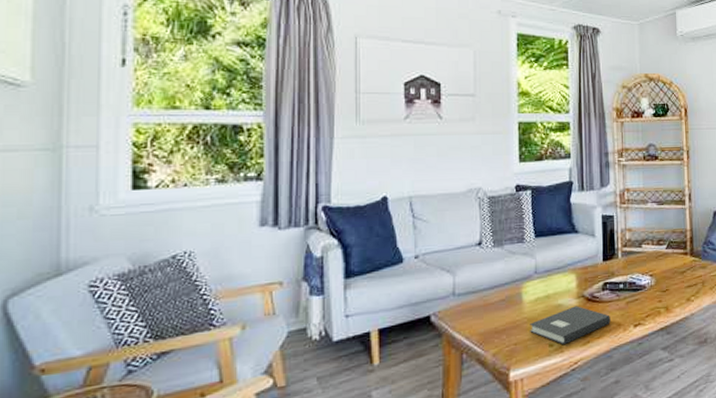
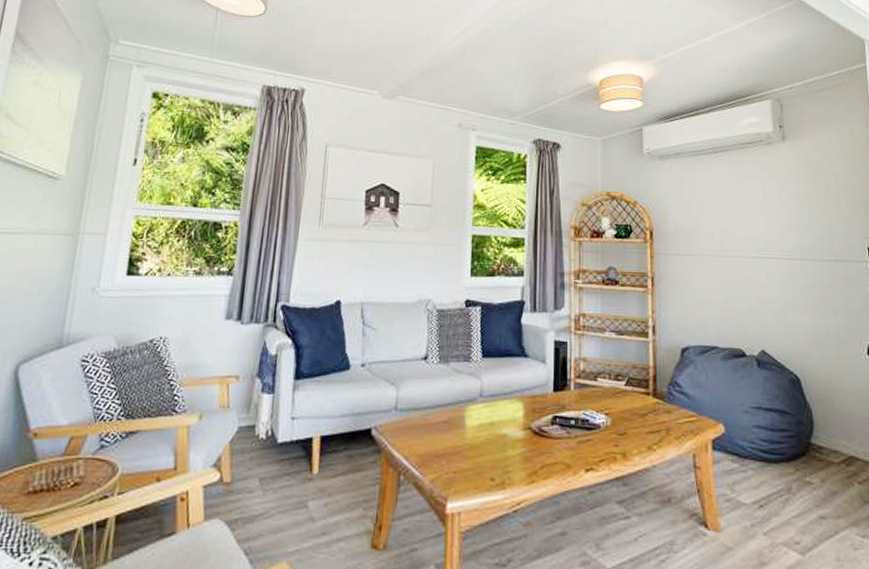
book: present [530,305,610,344] -> none [471,438,559,480]

